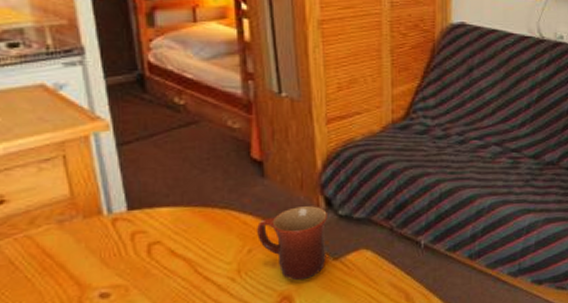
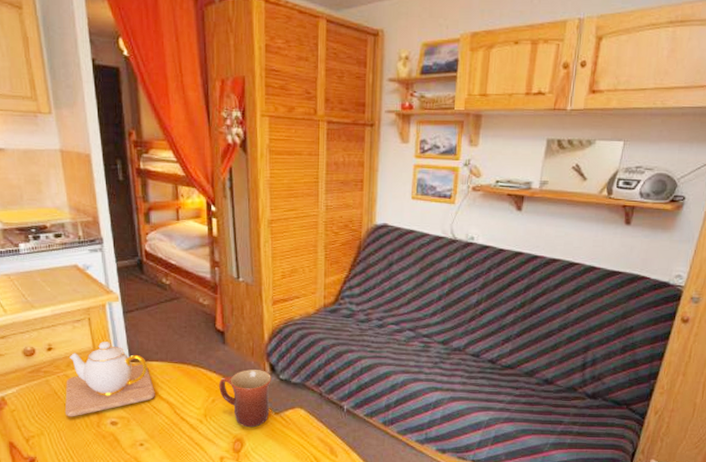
teapot: none [26,186,166,294] -> present [64,342,155,417]

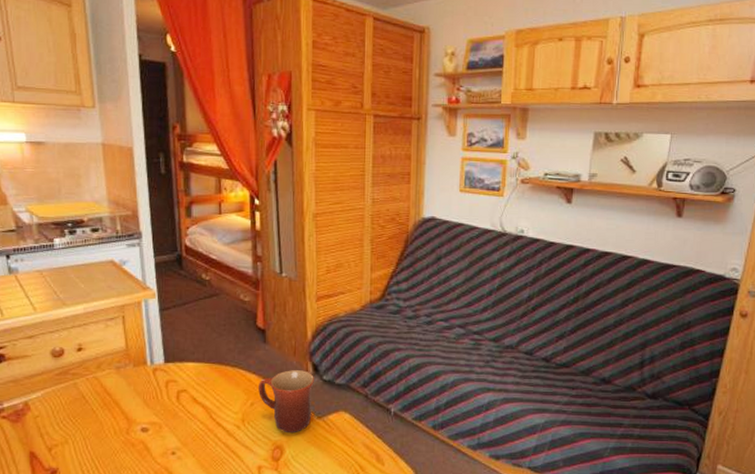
teapot: present [64,342,155,417] -> none [92,341,190,423]

